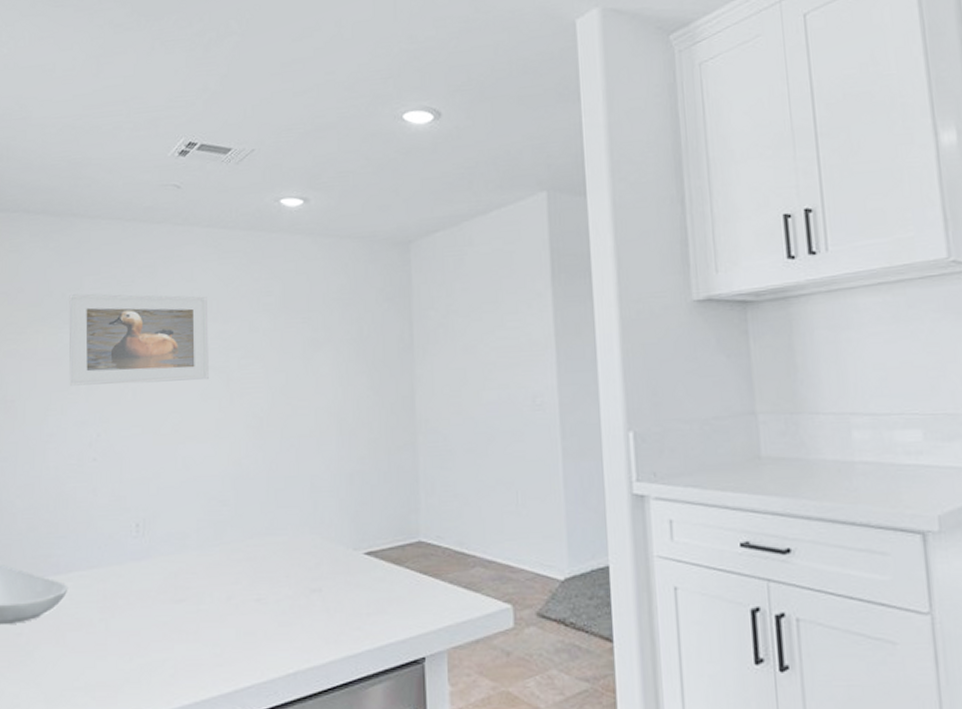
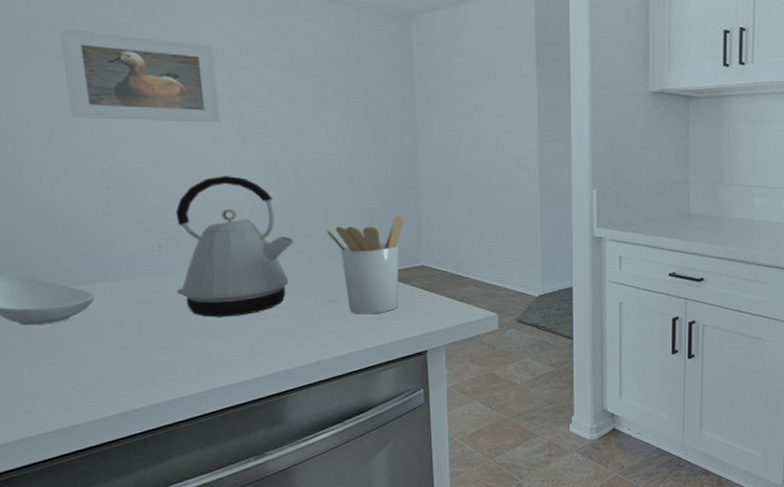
kettle: none [149,439,278,614] -> present [175,176,295,318]
utensil holder: none [312,477,399,608] -> present [327,215,404,315]

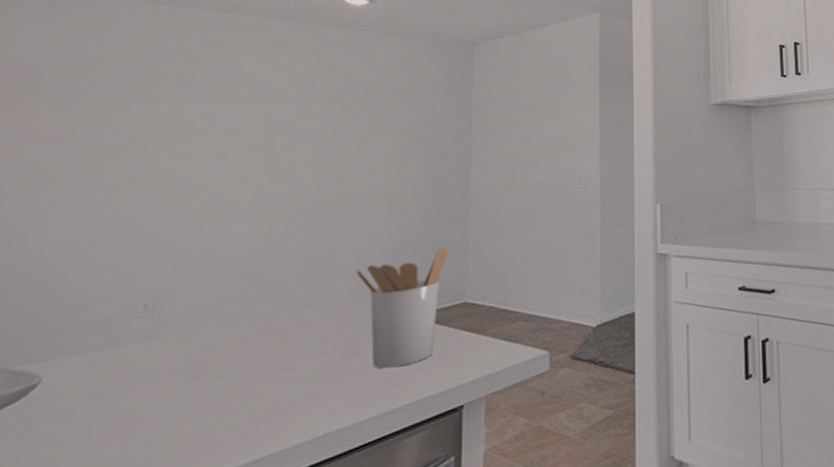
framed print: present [59,29,220,123] -> none [68,72,254,165]
kettle: present [175,176,295,318] -> none [155,217,317,391]

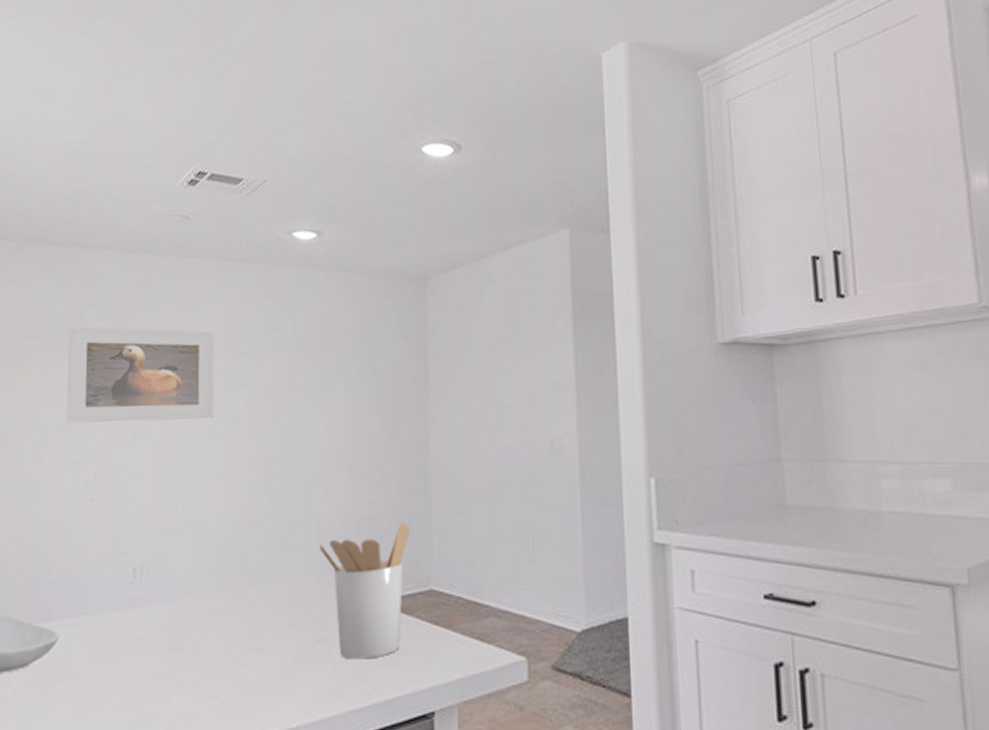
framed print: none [68,72,254,165] -> present [66,327,215,423]

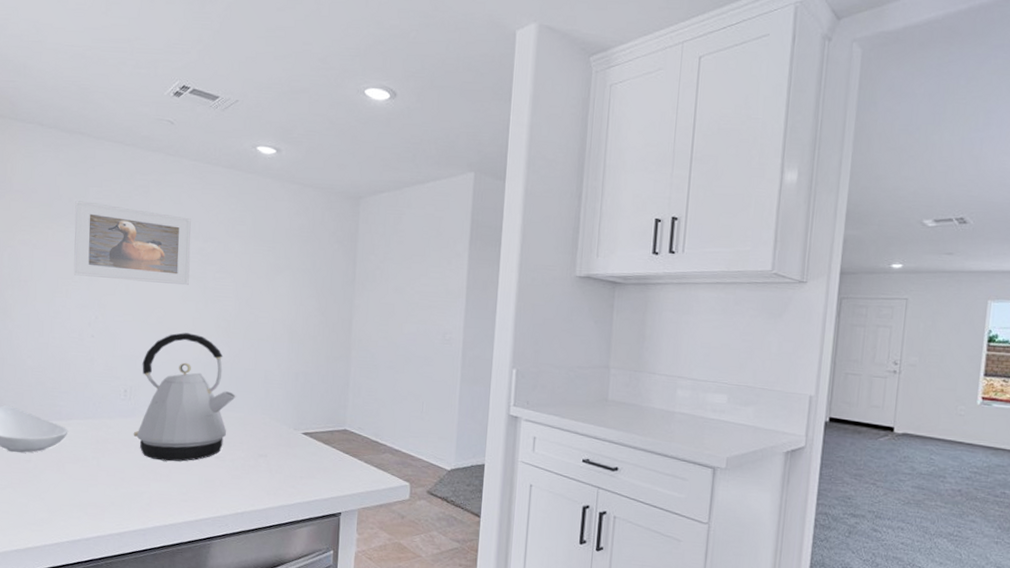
kettle: none [146,481,283,664] -> present [133,332,237,462]
utensil holder: present [319,522,410,659] -> none [265,379,333,472]

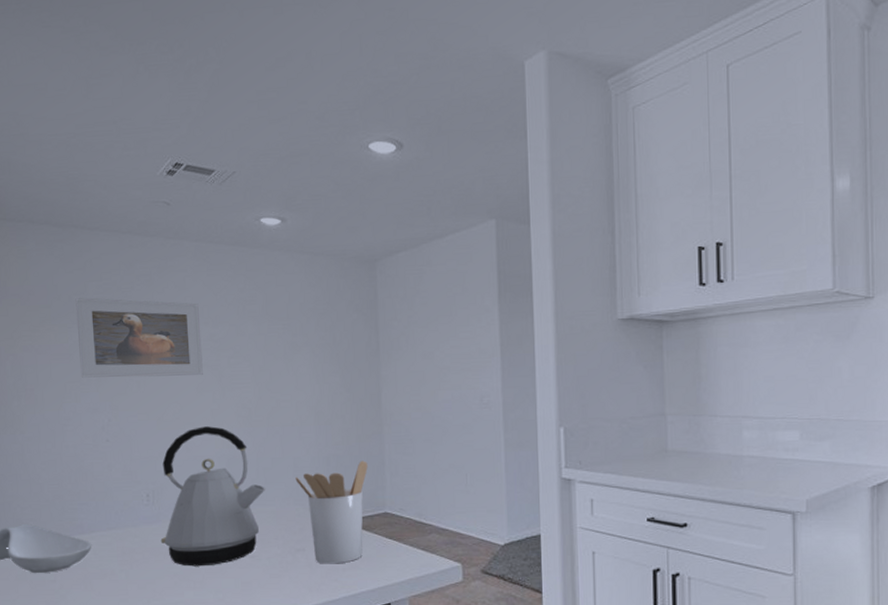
utensil holder: none [265,379,333,472] -> present [295,460,368,564]

